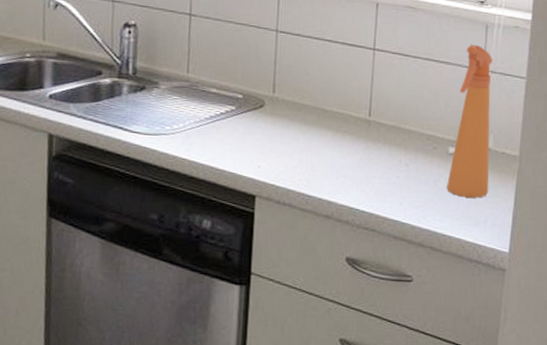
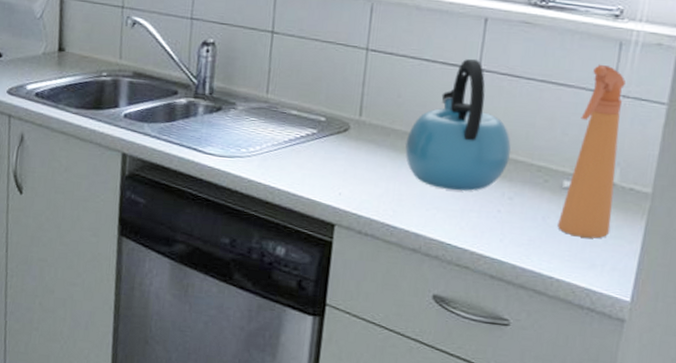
kettle: none [315,39,404,160] -> present [405,58,511,191]

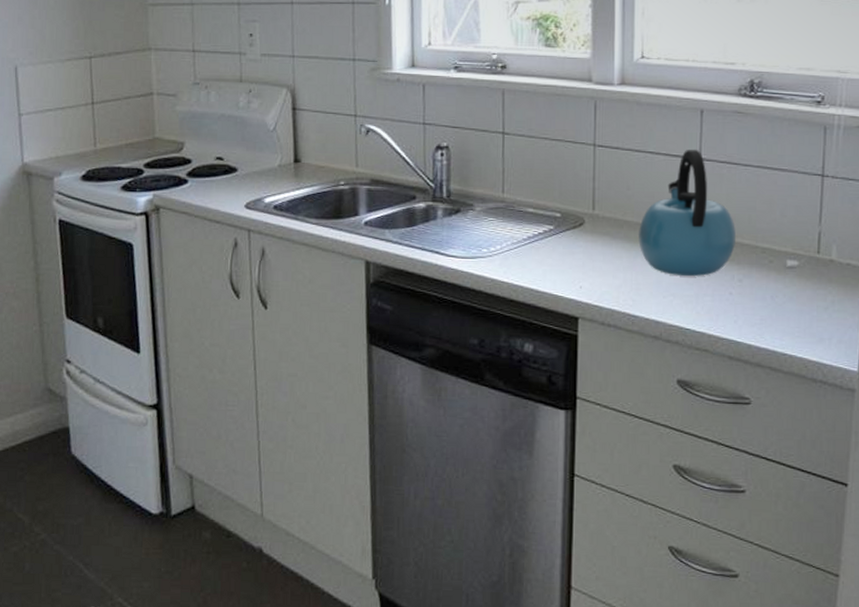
spray bottle: present [558,64,626,239] -> none [786,148,833,314]

